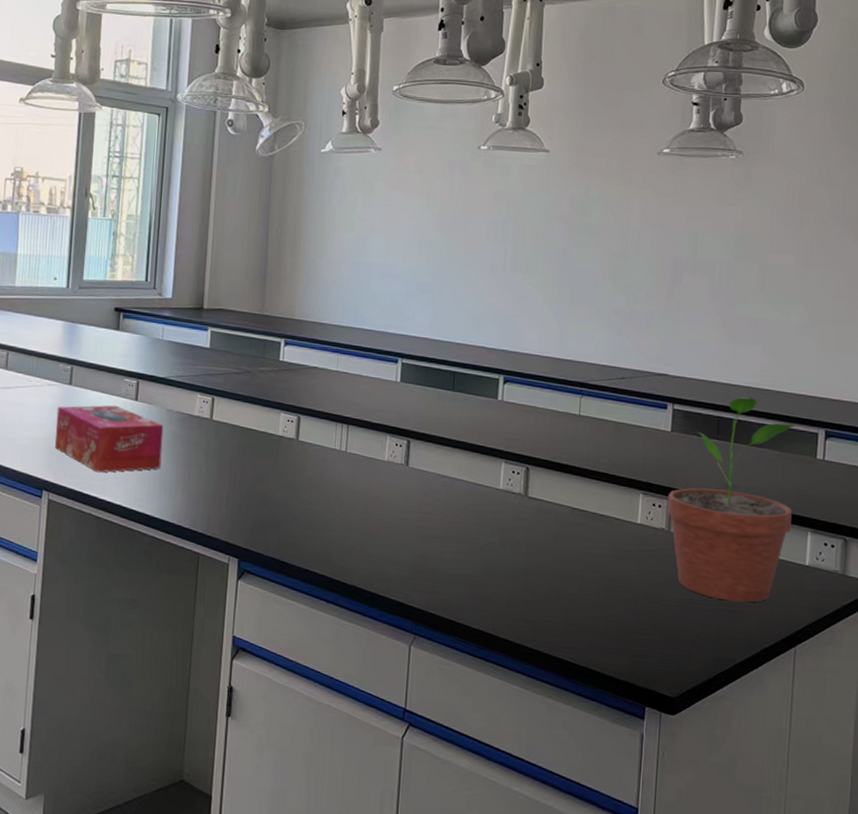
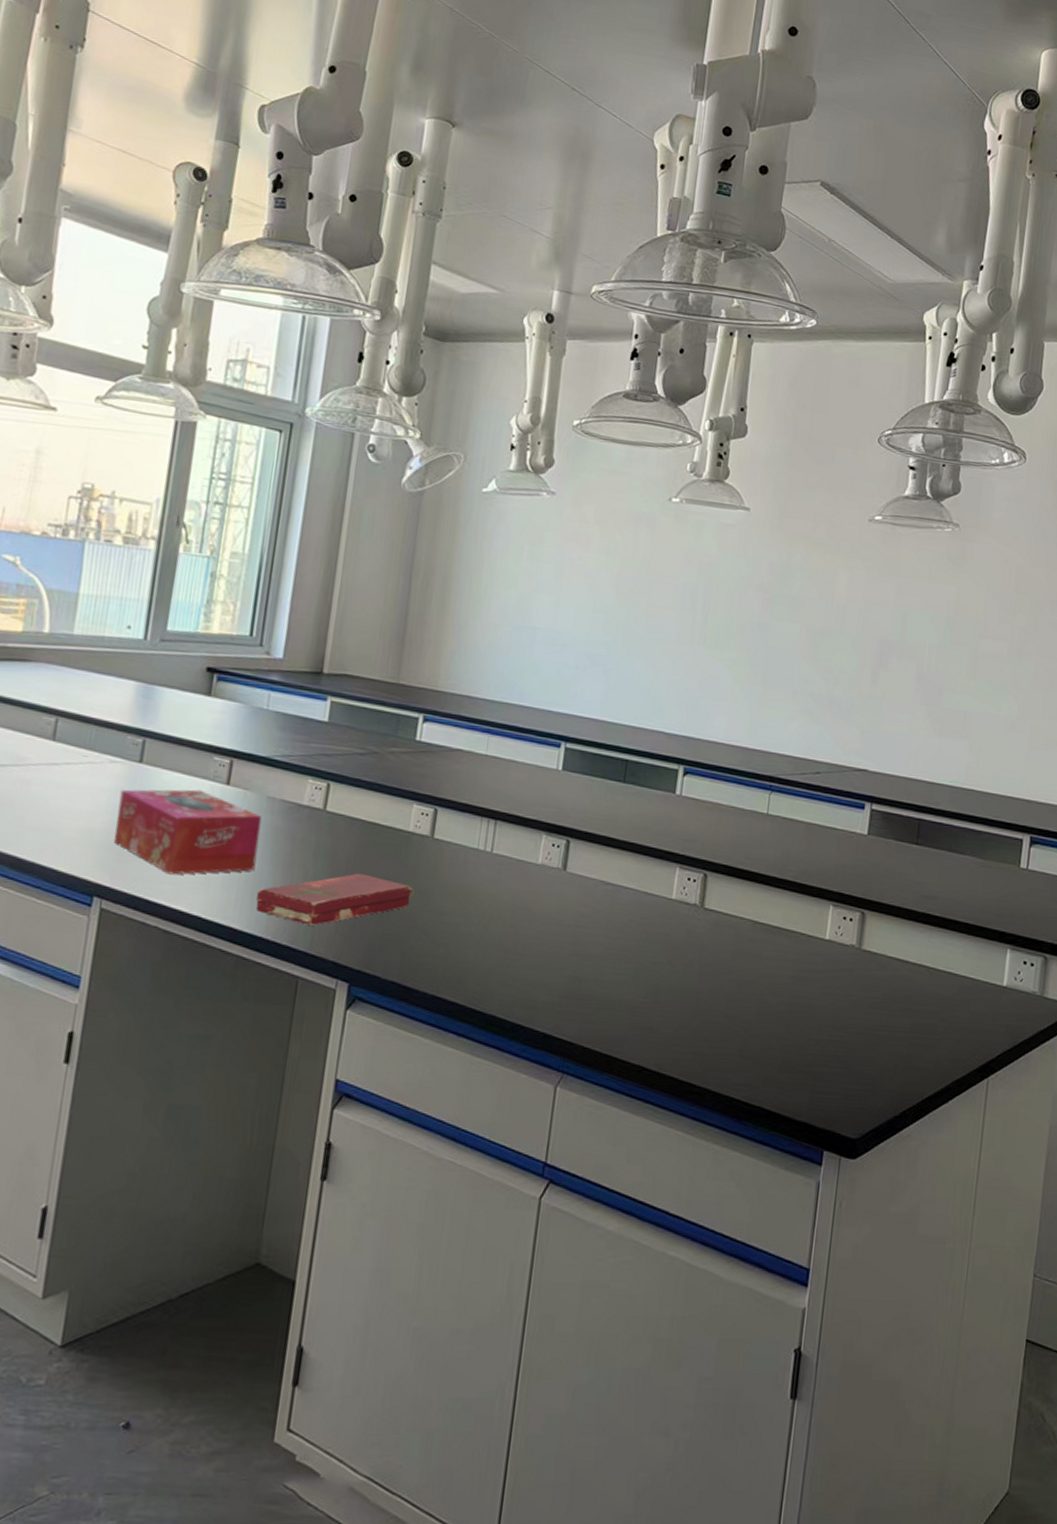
book: none [163,470,286,512] -> present [256,873,415,926]
potted plant: present [667,397,797,602] -> none [858,798,1002,1029]

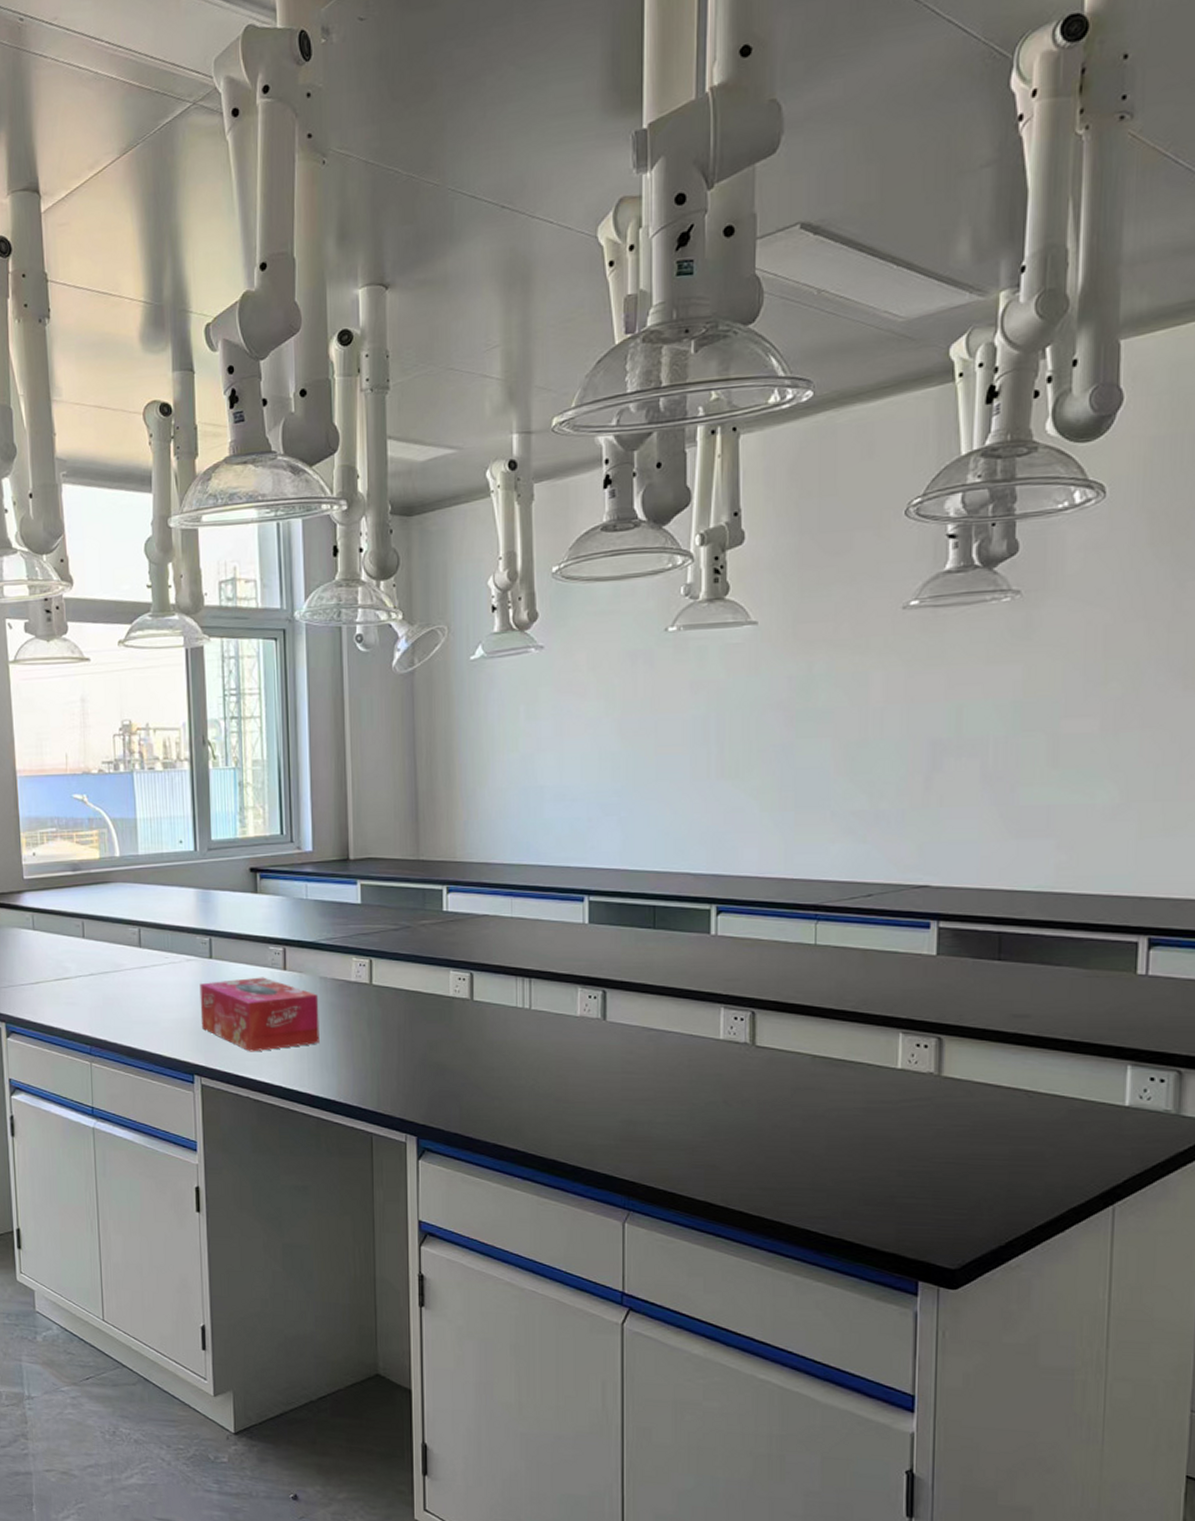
book: present [256,873,415,926] -> none [325,1038,463,1088]

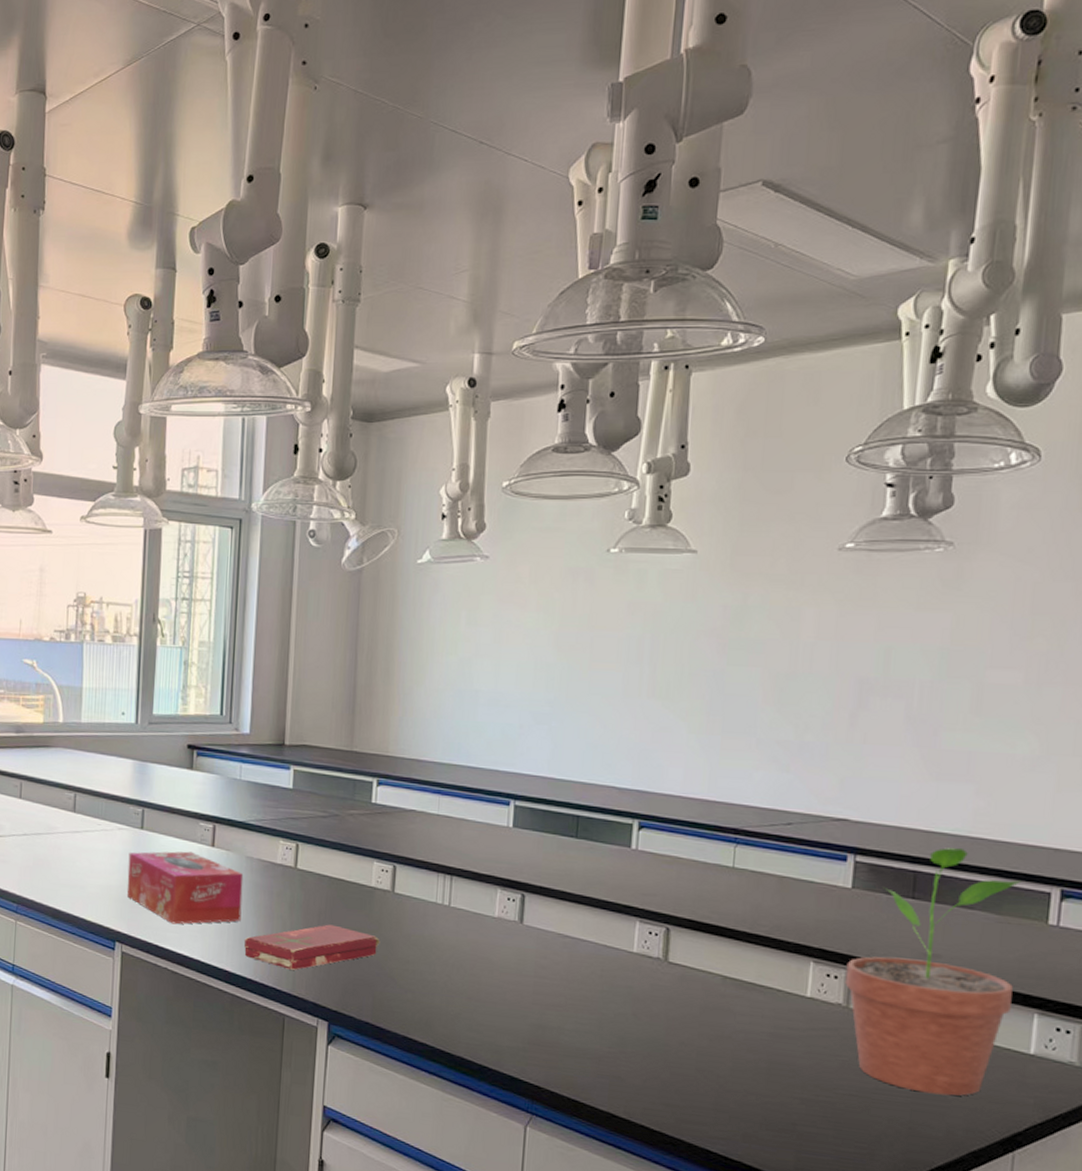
book: none [325,1038,463,1088] -> present [244,924,380,970]
potted plant: none [935,905,1108,1155] -> present [845,848,1022,1096]

